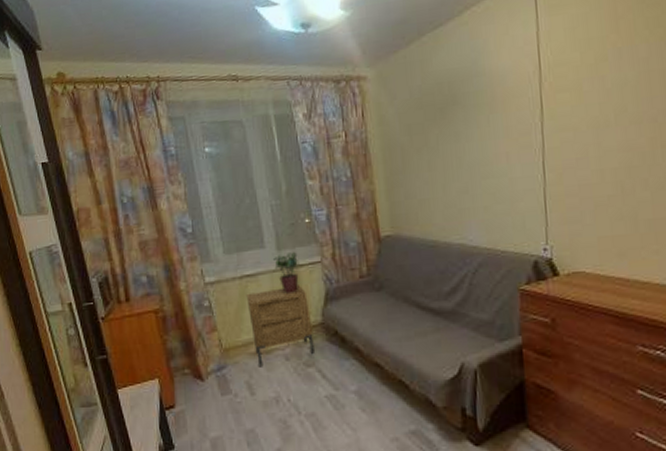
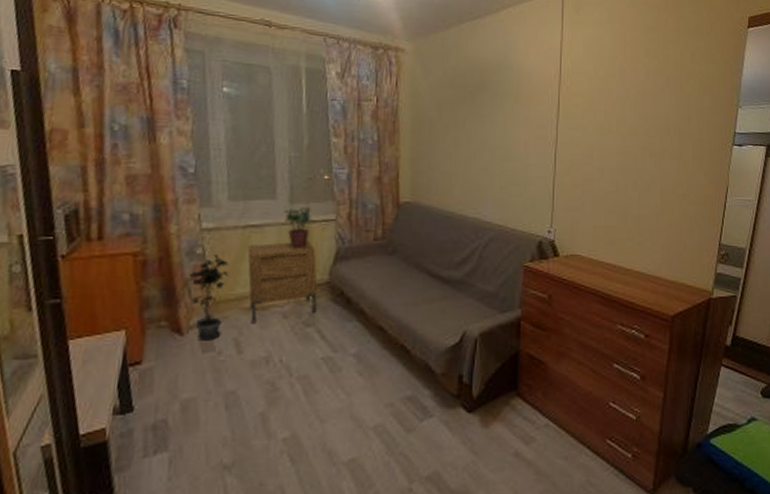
potted plant: none [198,306,235,385] -> present [185,255,230,341]

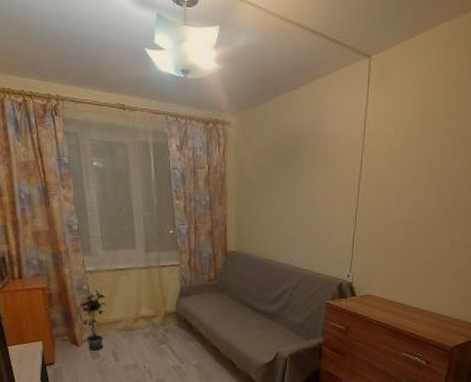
nightstand: present [247,241,317,324] -> none [118,281,168,341]
potted plant: present [284,207,312,249] -> none [142,255,162,287]

